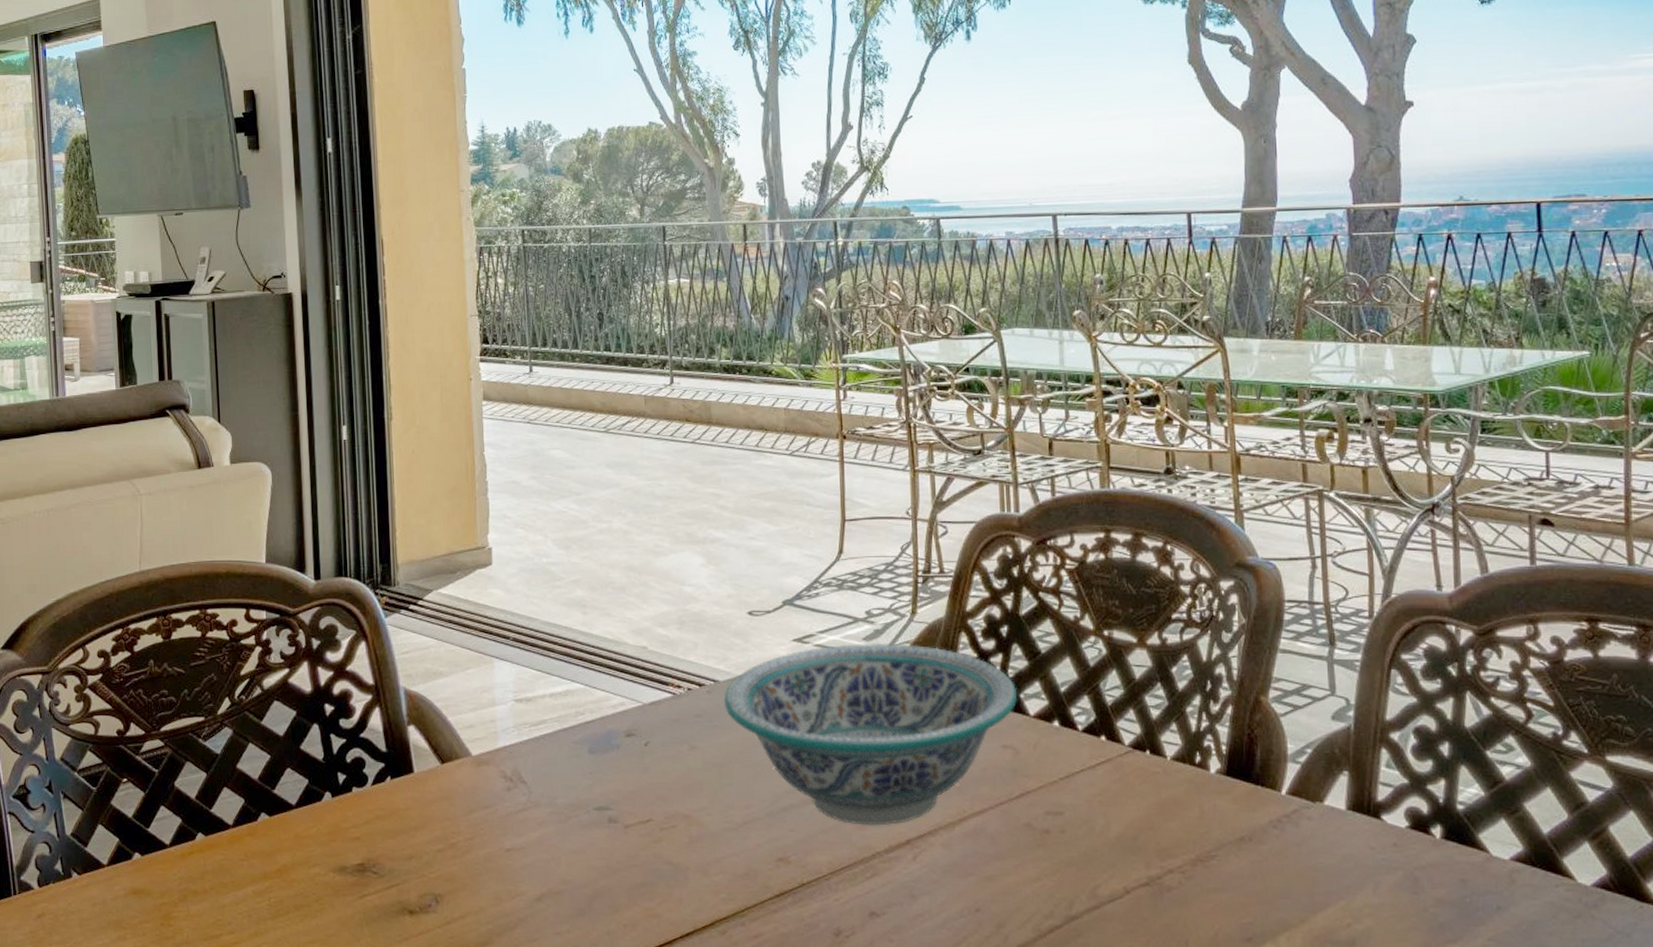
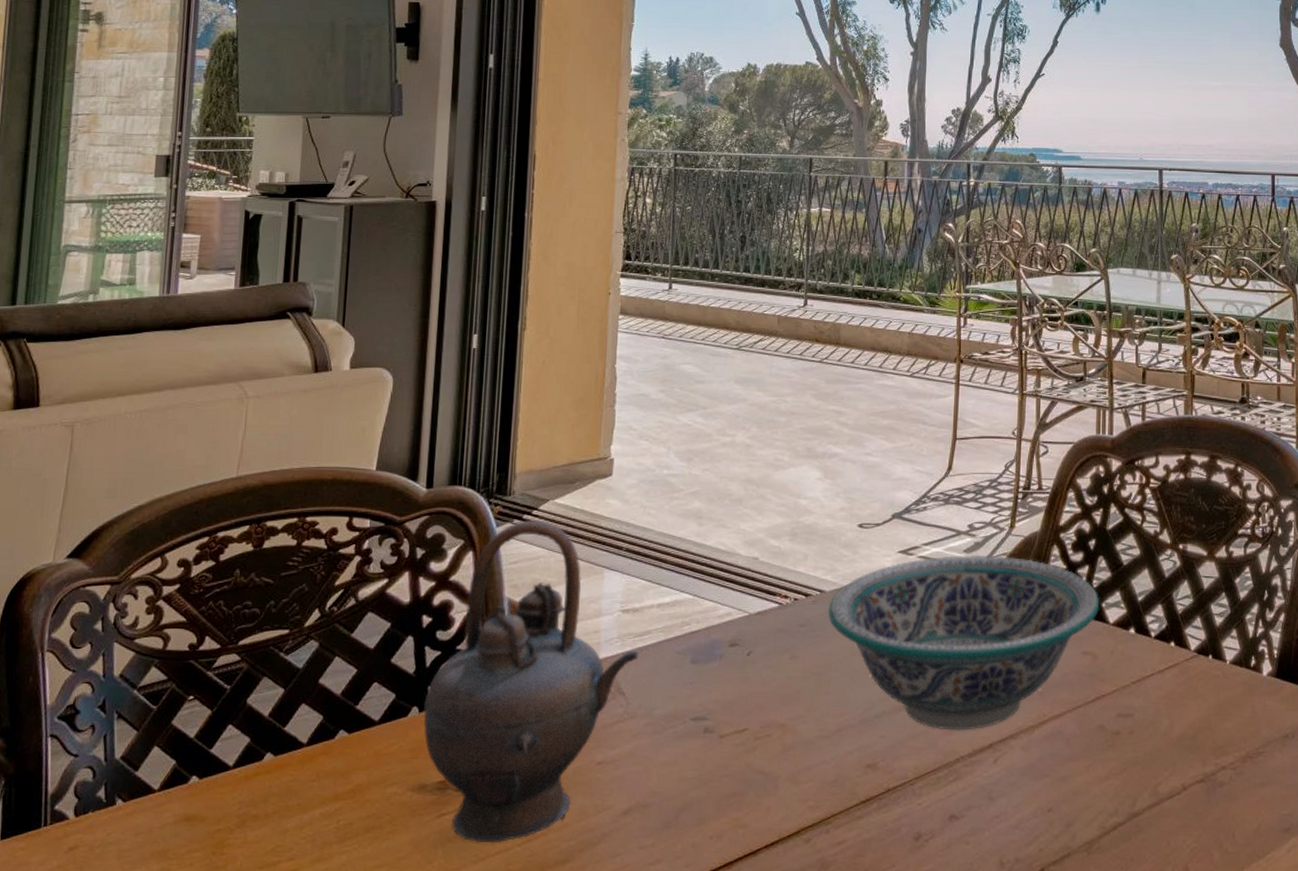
teapot: none [336,611,536,925] -> present [424,521,639,843]

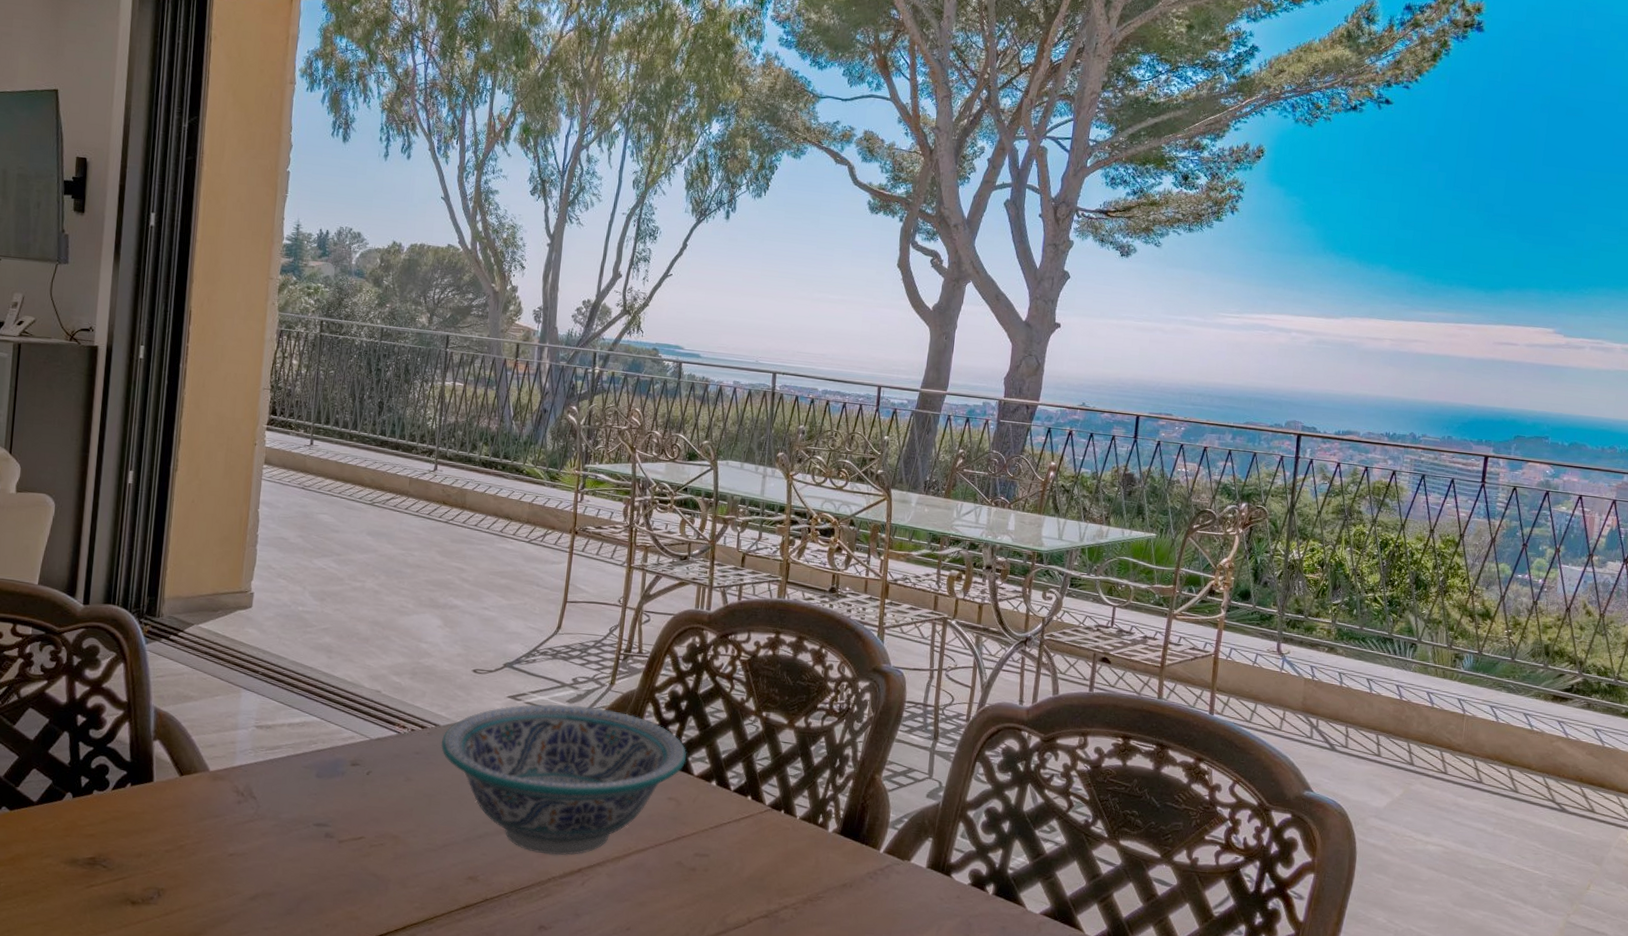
teapot: present [424,521,639,843] -> none [76,640,270,914]

